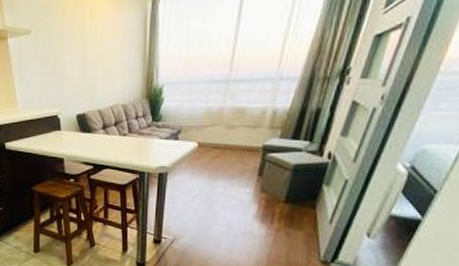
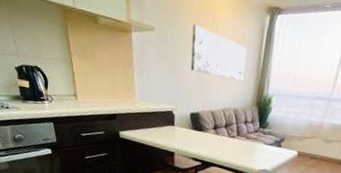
wall art: none [70,21,131,73] -> present [190,24,247,80]

